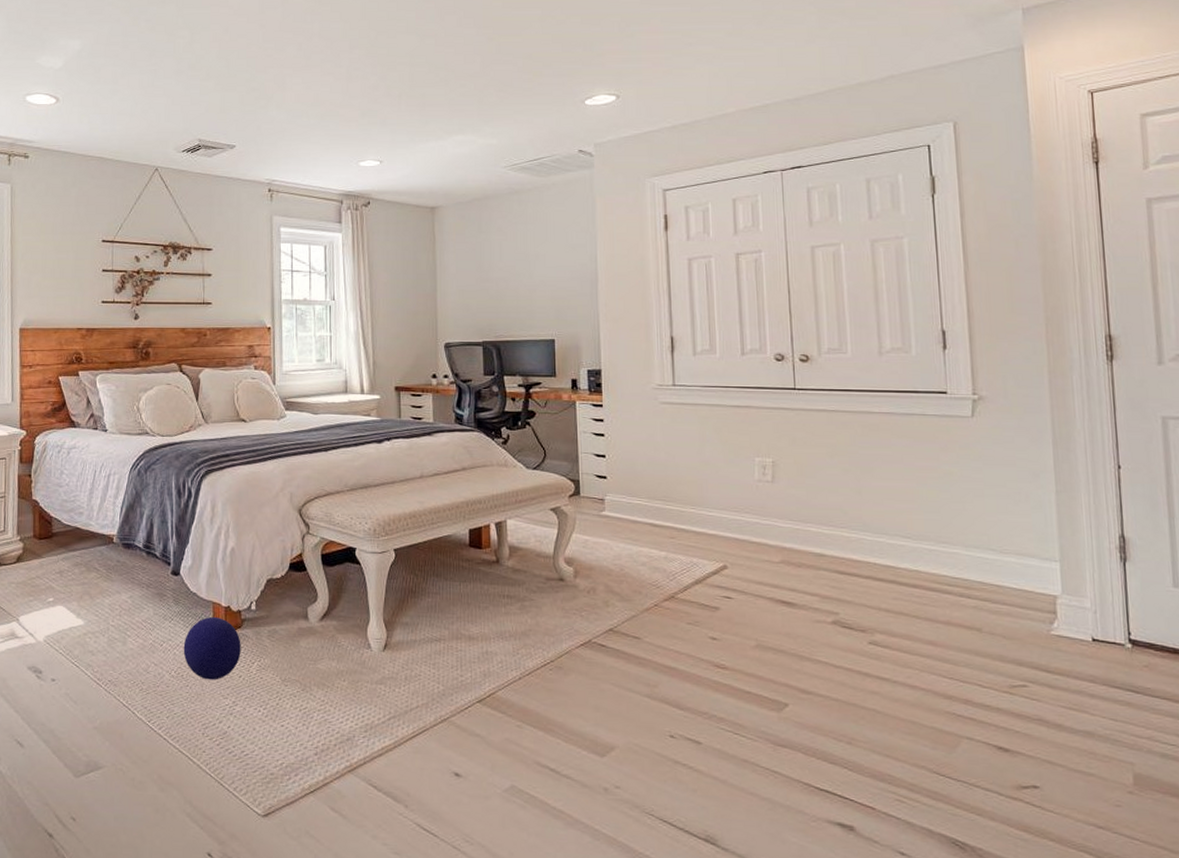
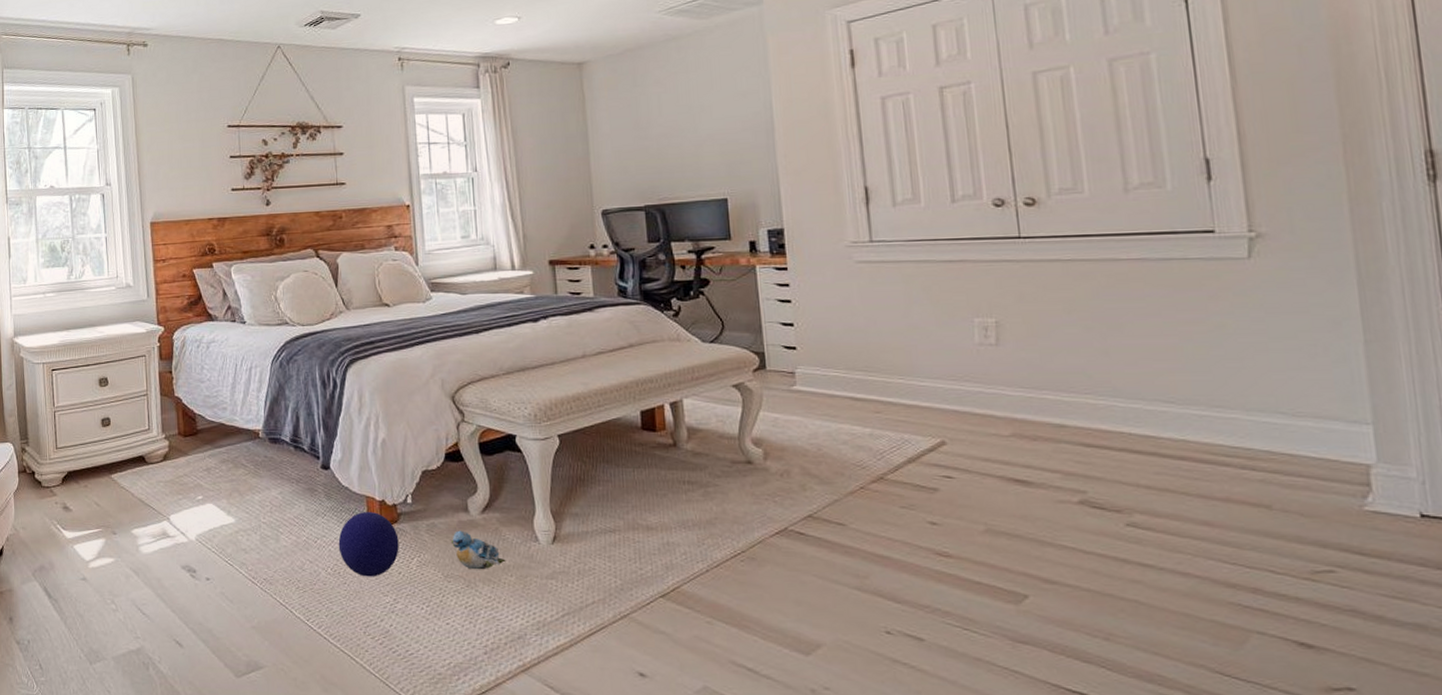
plush toy: none [290,636,340,675] -> present [450,530,506,570]

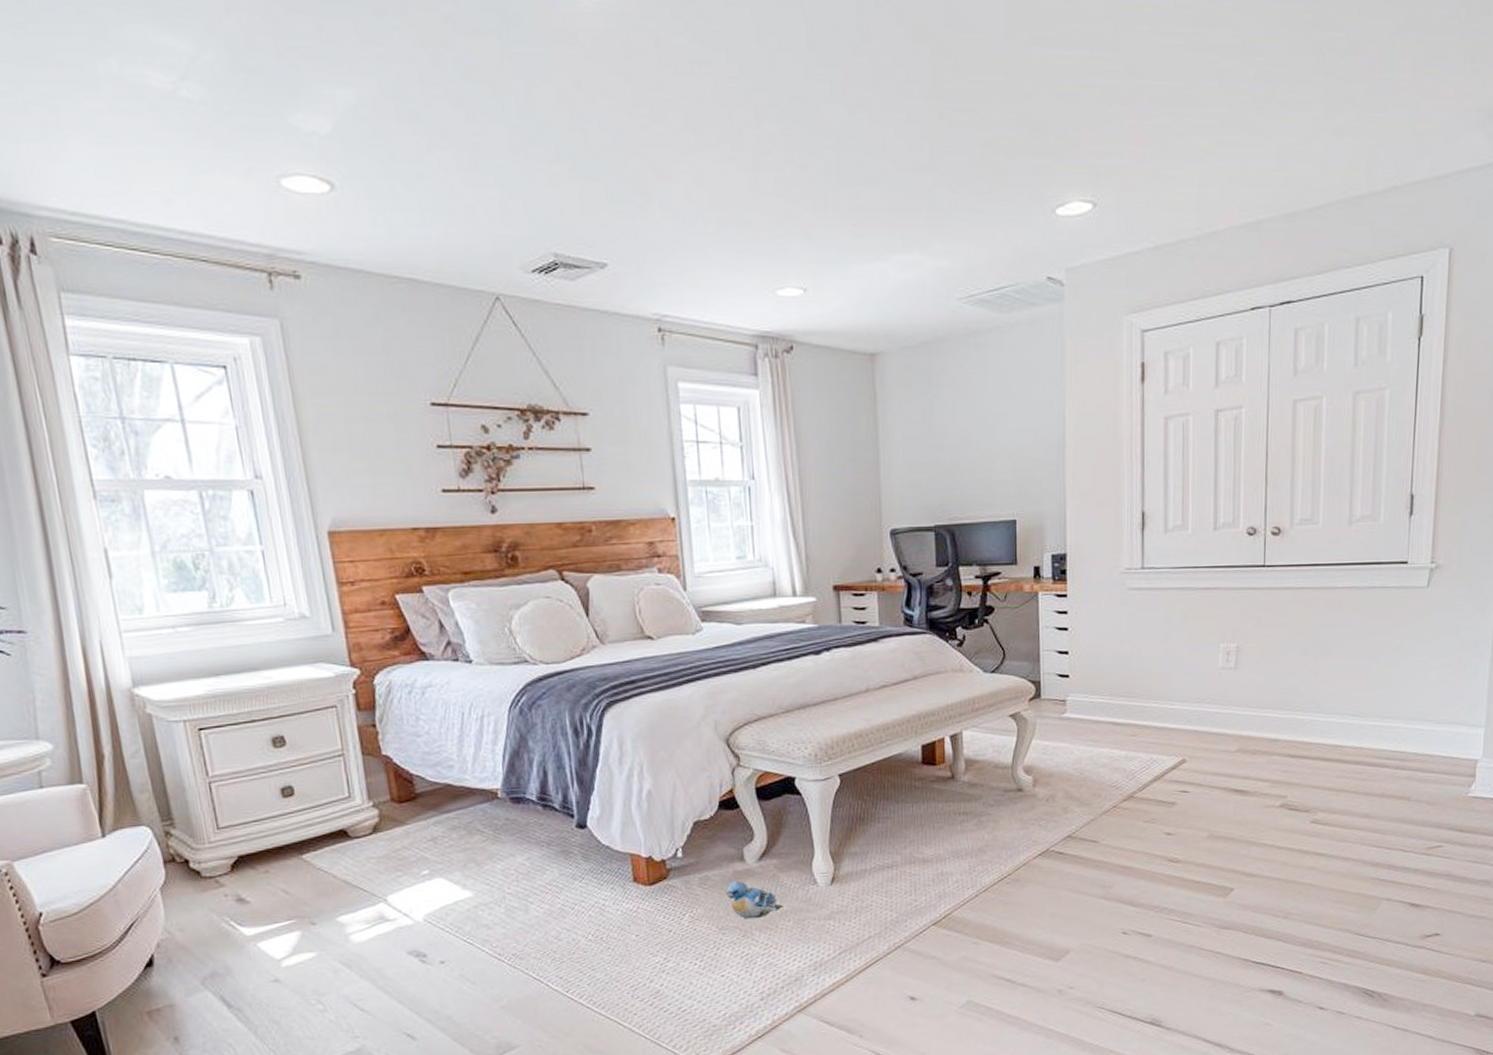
ball: present [338,511,399,577] -> none [599,869,669,940]

